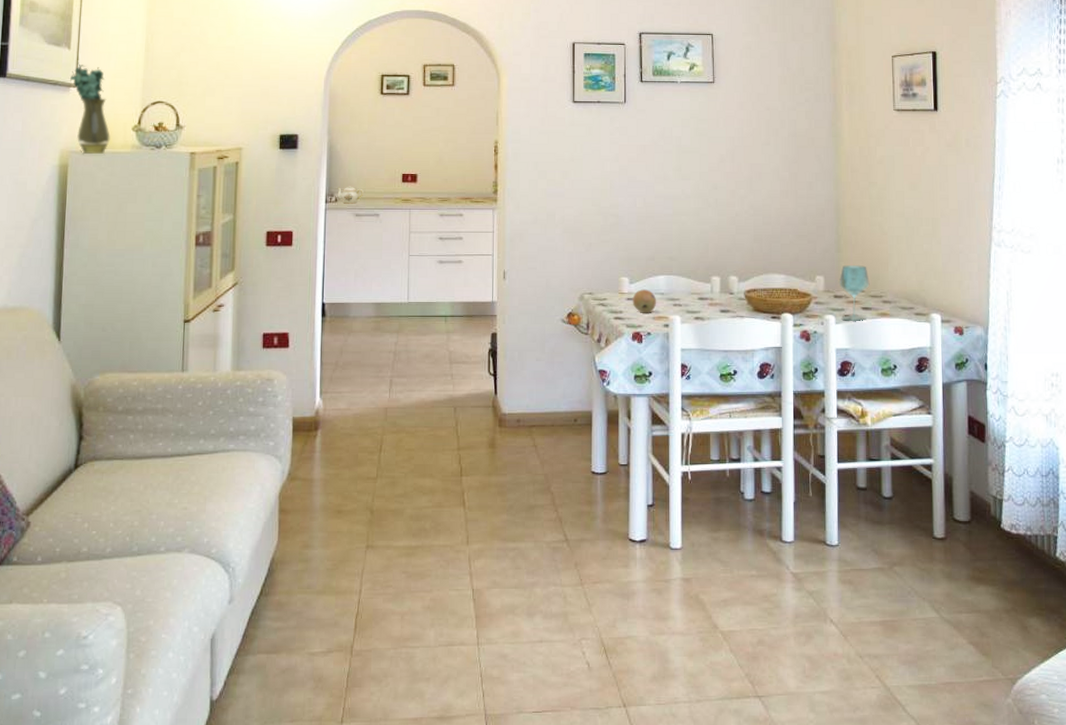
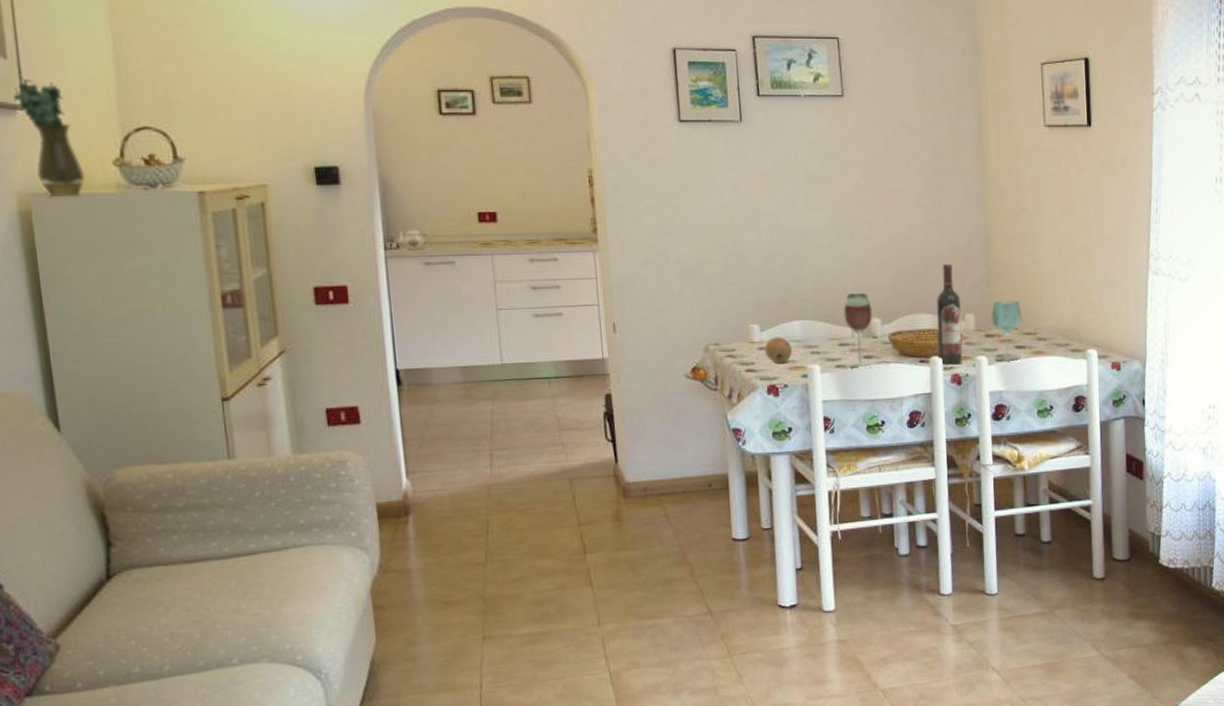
wineglass: none [704,252,730,322] -> present [843,292,873,369]
wine bottle: none [788,229,812,322] -> present [936,263,963,365]

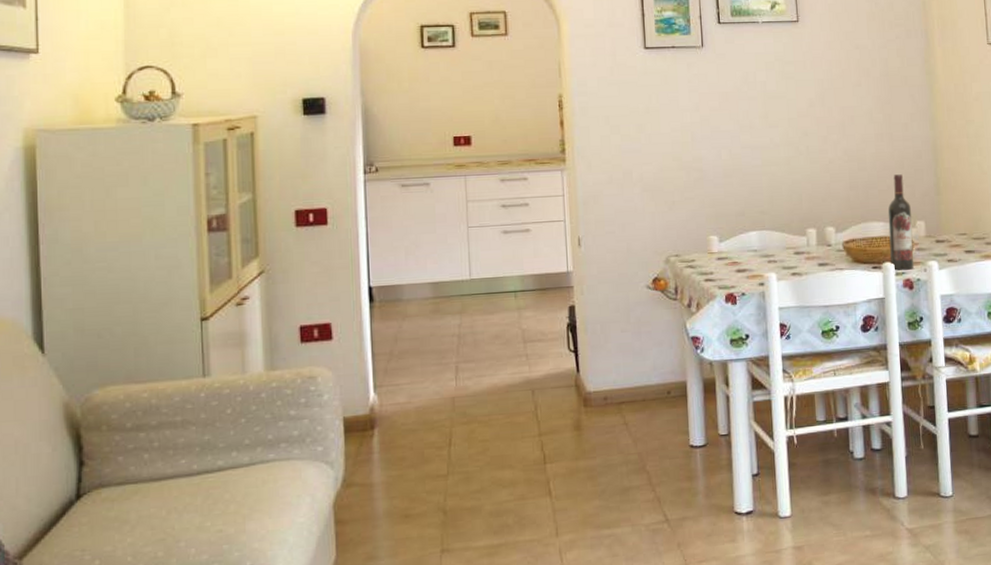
vase: present [14,76,85,198] -> none [29,23,88,133]
teapot: present [398,228,433,250] -> none [377,153,410,174]
fruit: present [764,337,793,364] -> none [723,247,750,273]
wineglass: present [843,292,873,369] -> none [799,202,827,277]
wine glass: present [990,301,1023,362] -> none [940,207,972,267]

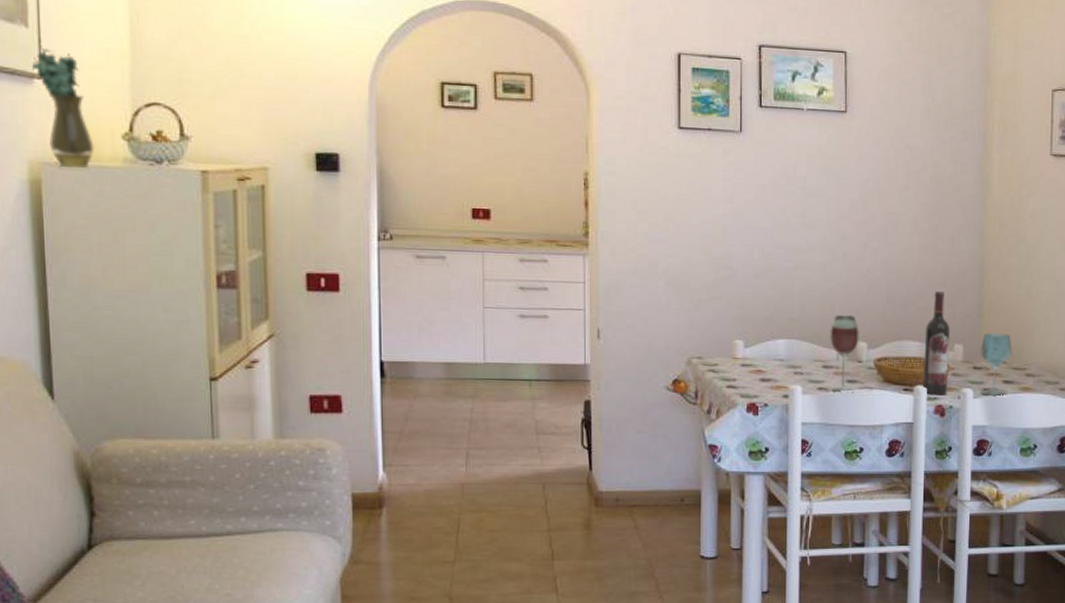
vase: none [29,23,88,133] -> present [32,46,94,168]
wineglass: none [799,202,827,277] -> present [830,314,859,393]
wine glass: none [940,207,972,267] -> present [979,333,1013,397]

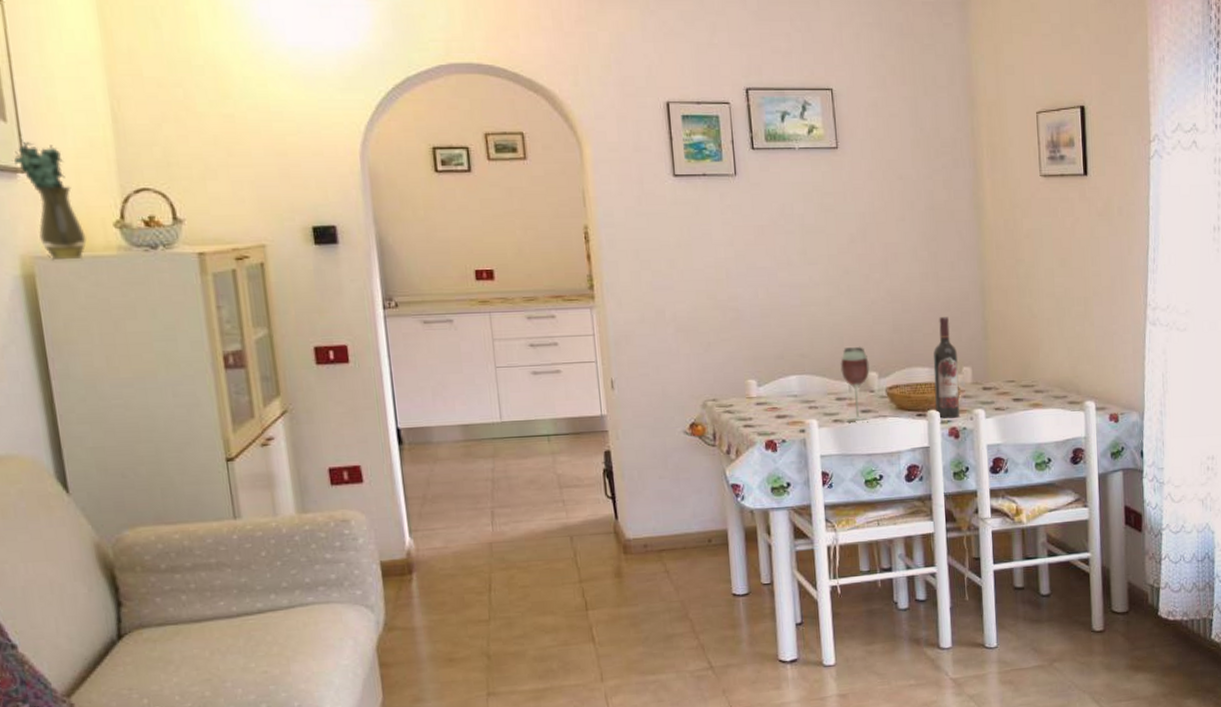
wine glass: present [979,333,1013,397] -> none [987,353,1020,415]

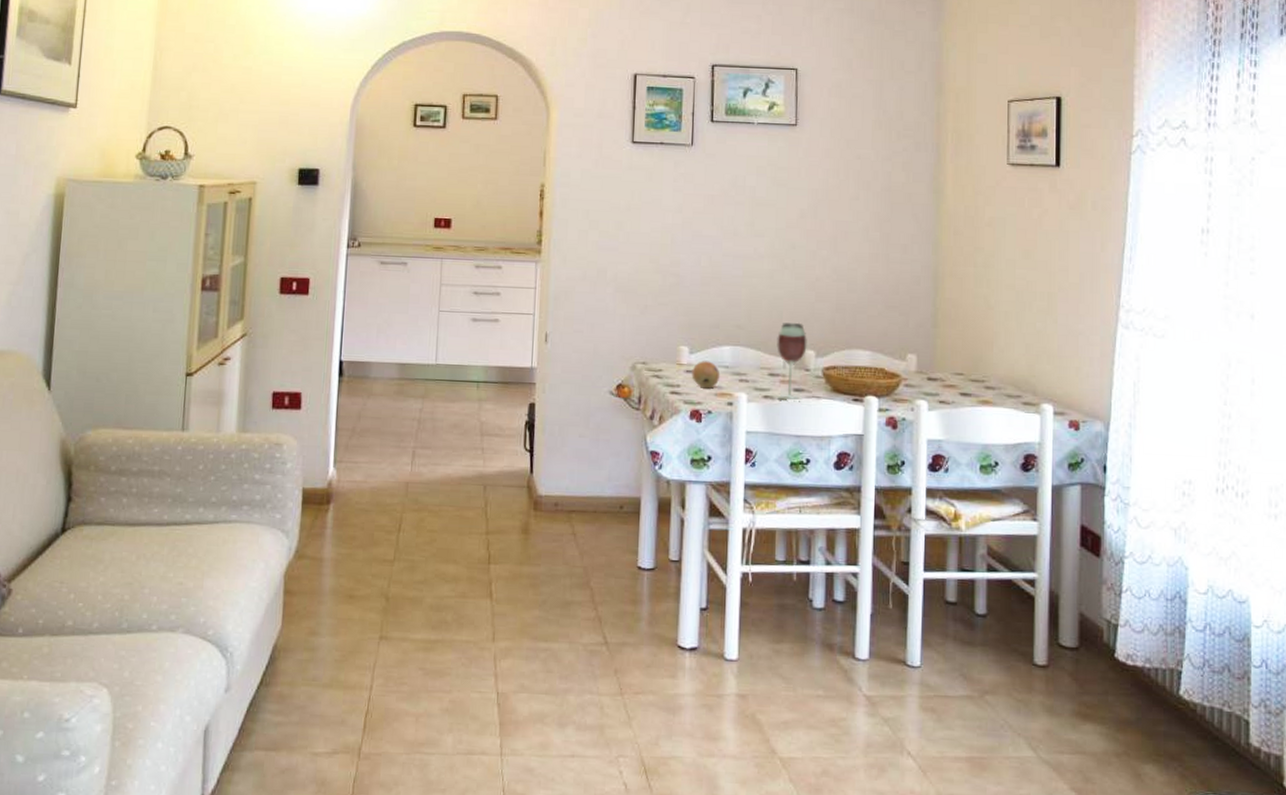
vase: present [14,139,87,261] -> none [70,80,112,183]
fruit: none [762,392,790,419] -> present [691,361,721,389]
wine bottle: present [933,316,960,419] -> none [873,299,903,407]

